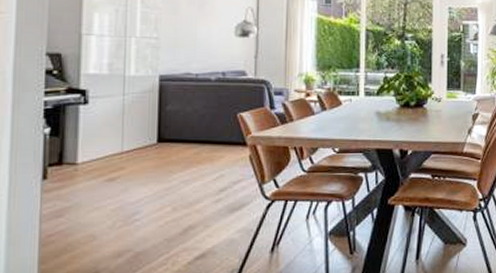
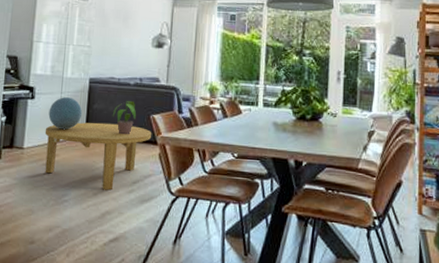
coffee table: none [104,126,240,203] -> present [45,122,152,191]
decorative orb: none [108,99,153,138] -> present [48,97,83,130]
potted plant: none [190,99,221,138] -> present [112,101,137,135]

